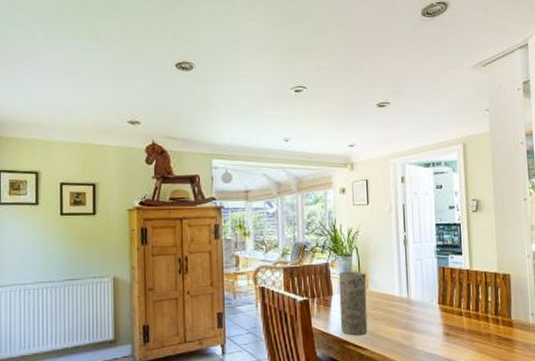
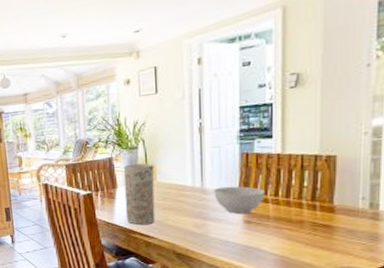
bowl: none [418,298,459,327] -> present [214,186,265,215]

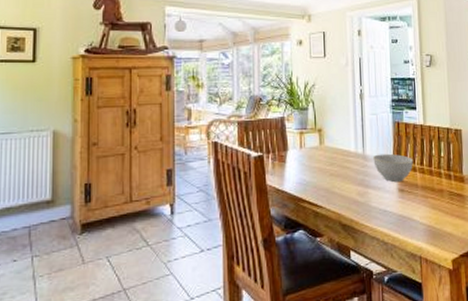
vase: present [123,163,155,225] -> none [294,125,323,193]

